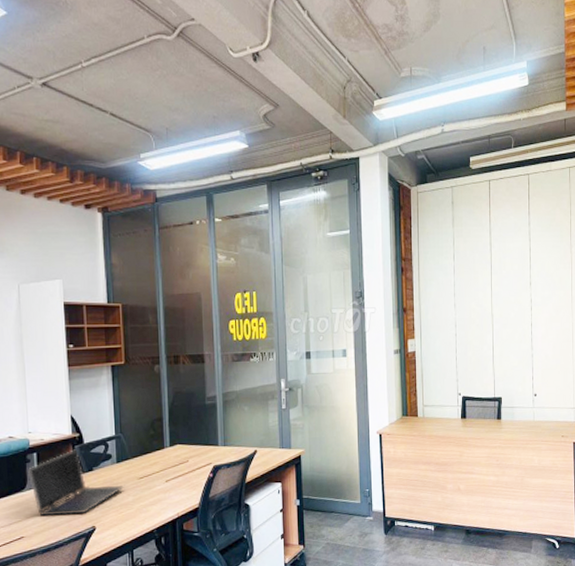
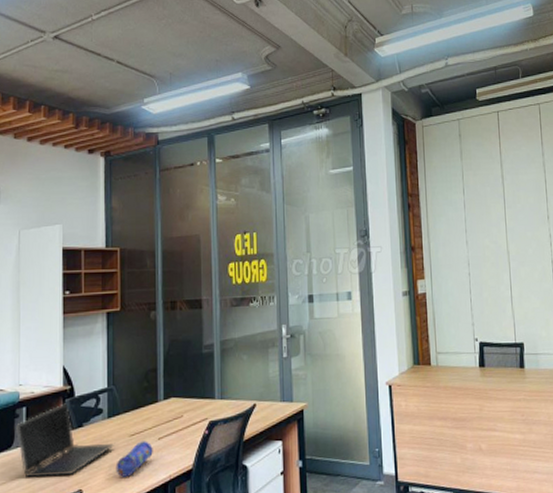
pencil case: none [126,483,161,515] -> present [116,441,153,477]

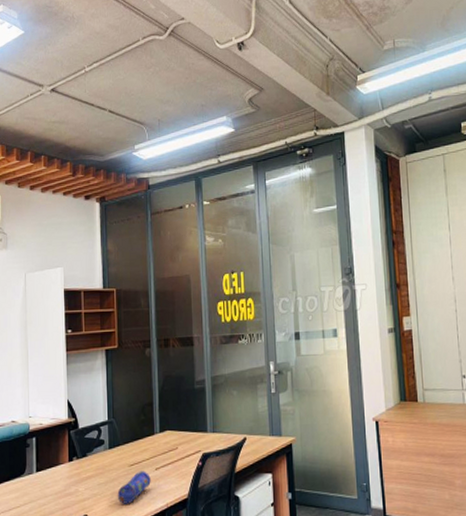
laptop computer: present [16,403,114,478] -> none [28,434,115,503]

